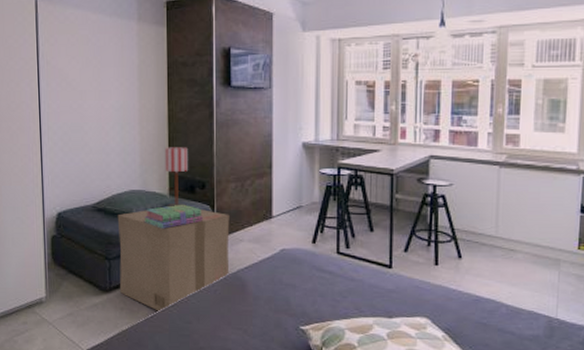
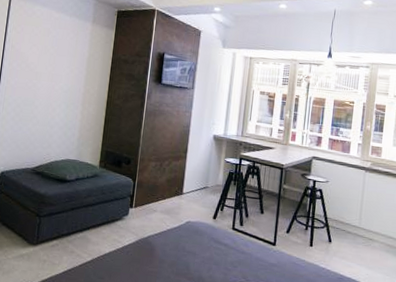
cardboard box: present [117,209,230,313] -> none [45,177,148,268]
stack of books: present [145,204,203,229] -> none [75,175,125,195]
table lamp: present [163,147,187,208] -> none [96,126,119,178]

